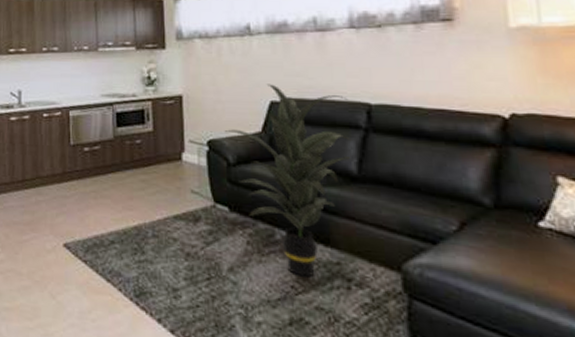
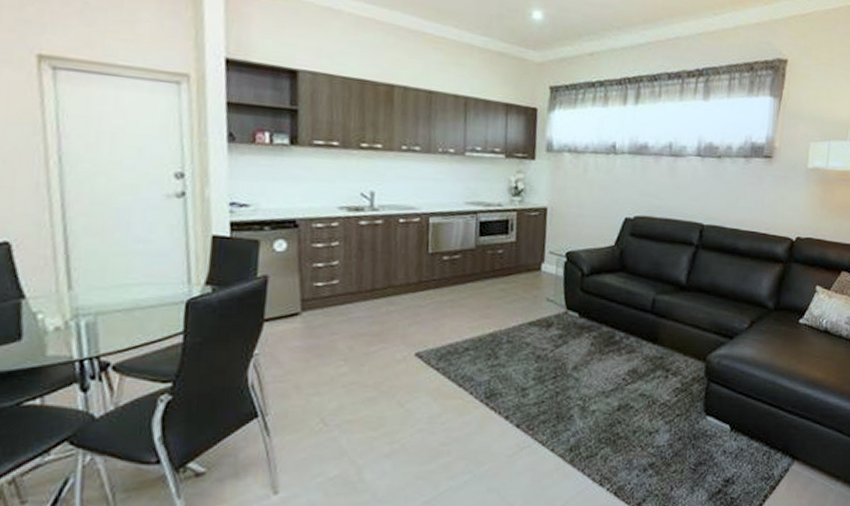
indoor plant: present [224,84,352,278] -> none [582,201,687,370]

